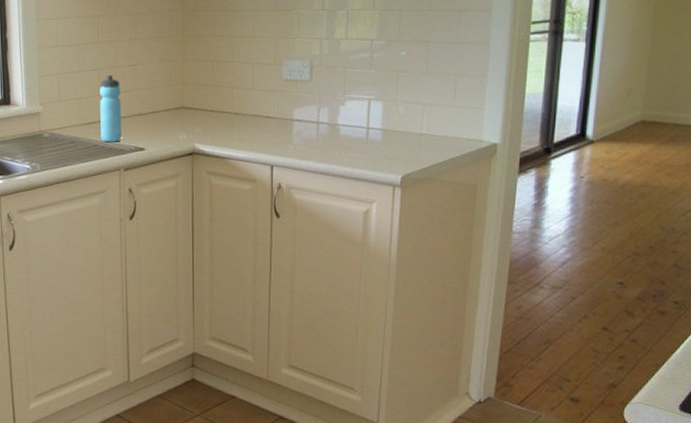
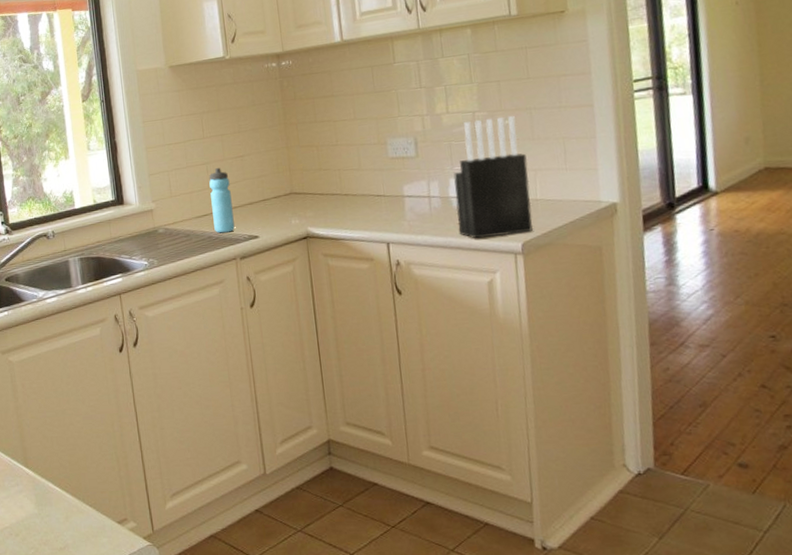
knife block: none [342,47,417,169] -> present [453,115,533,239]

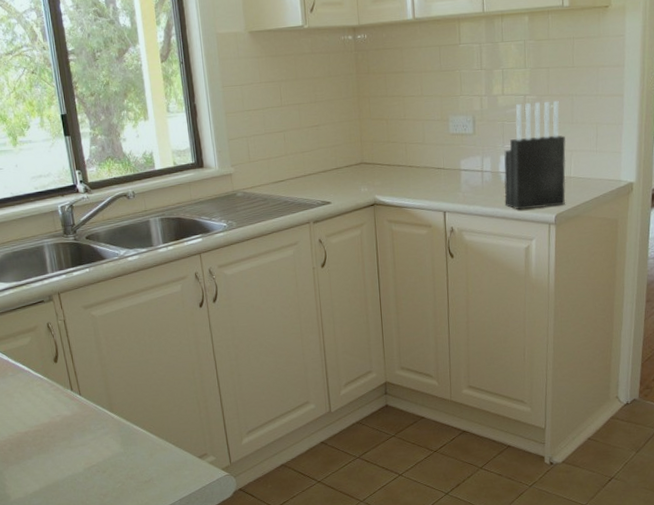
water bottle: present [209,168,235,233] -> none [286,136,309,199]

